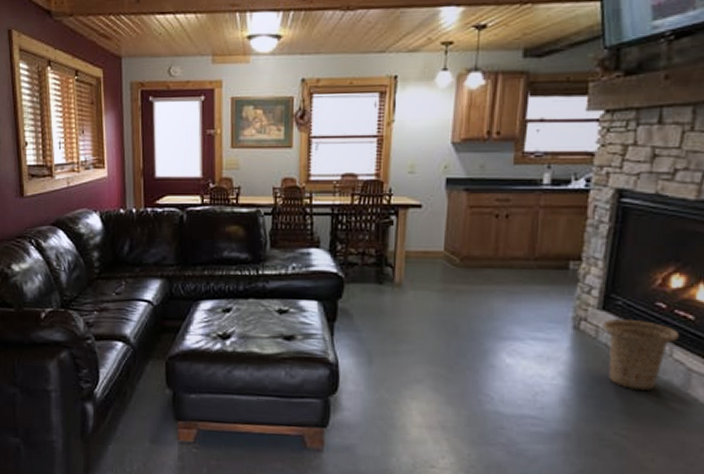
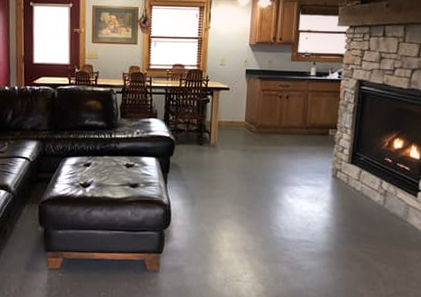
basket: present [602,319,680,390] -> none [351,170,401,220]

